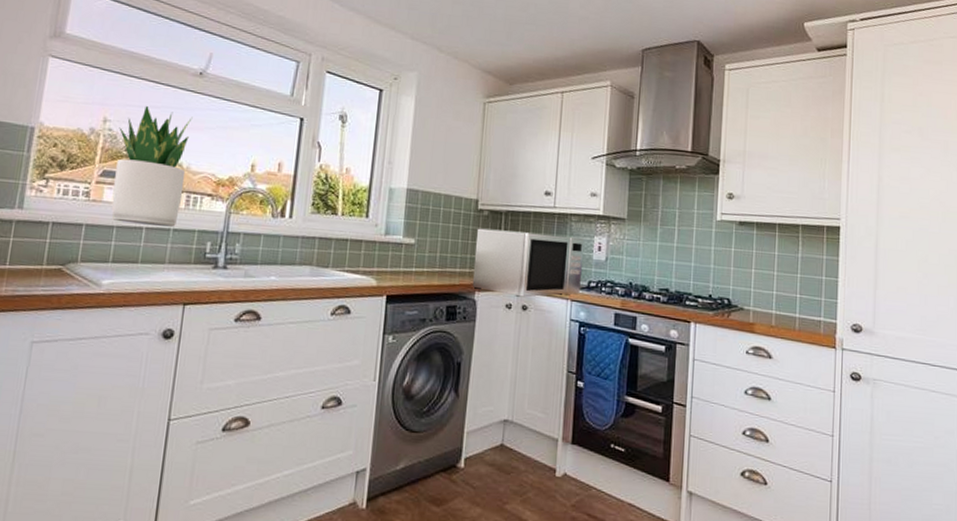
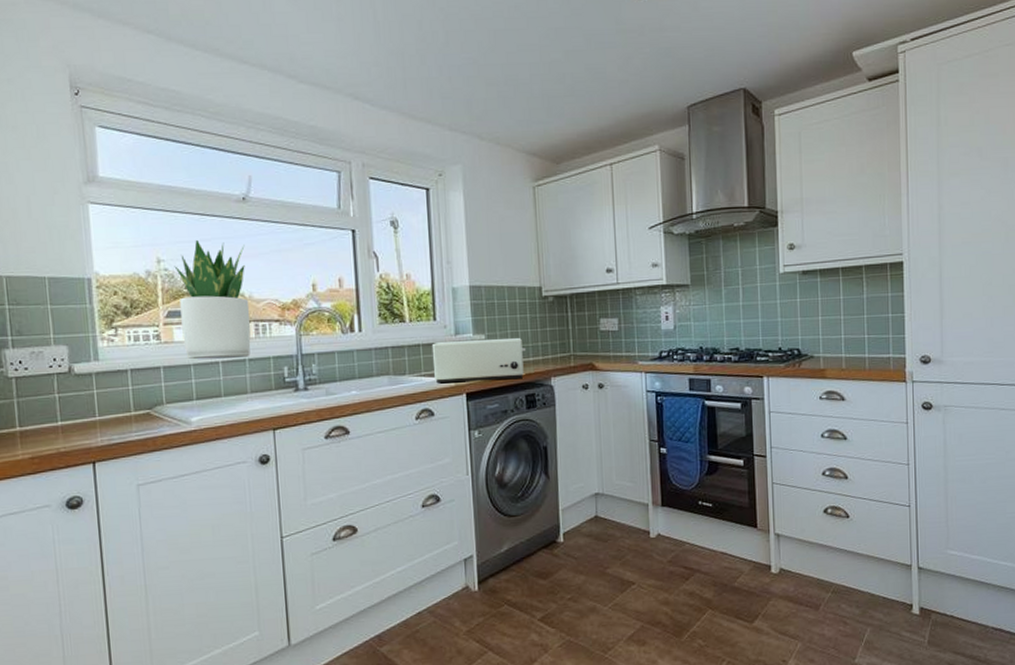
toaster: none [357,240,455,289] -> present [431,337,527,384]
microwave: present [472,228,585,297] -> none [544,310,653,377]

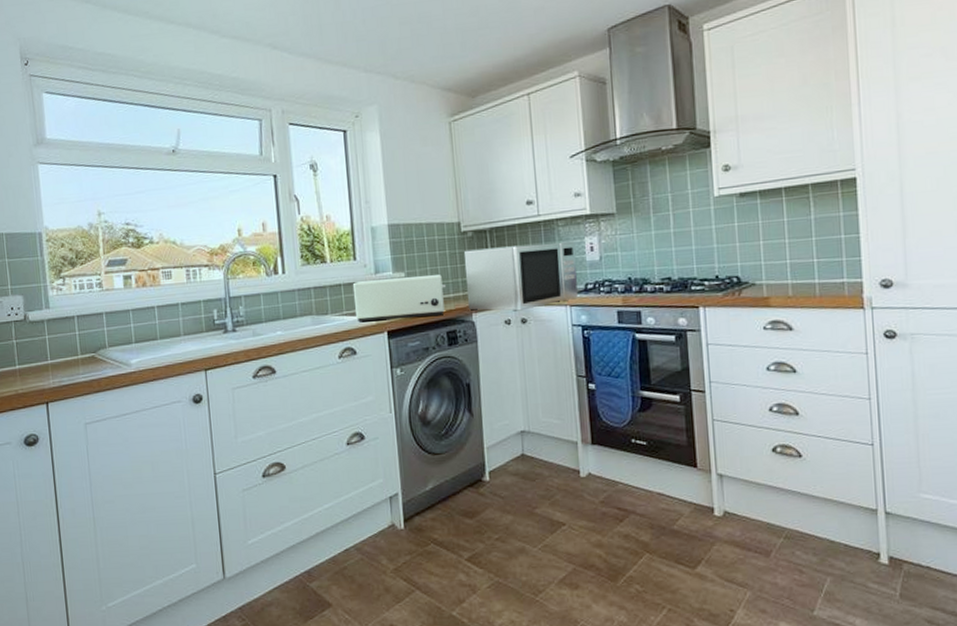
planter: present [174,239,251,360] -> none [113,192,183,305]
microwave: none [544,310,653,377] -> present [463,241,578,311]

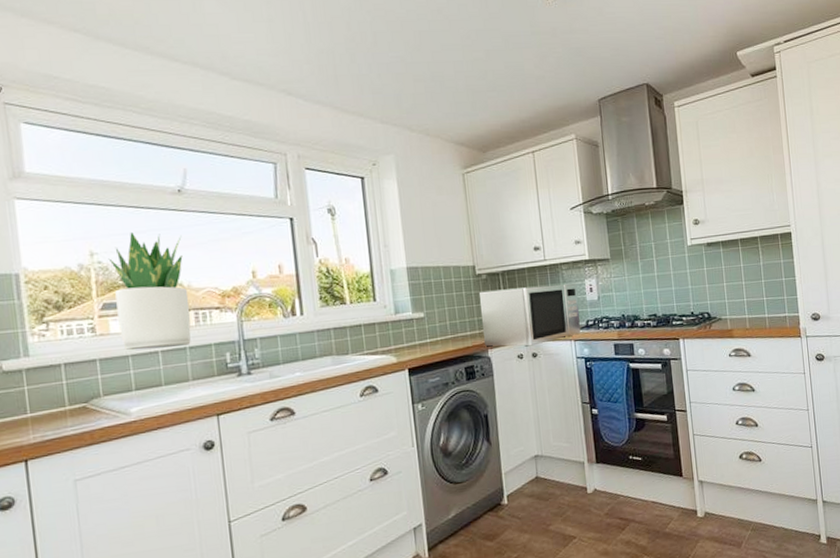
planter: none [113,192,183,305] -> present [108,231,191,351]
toaster: present [352,273,447,323] -> none [372,313,464,361]

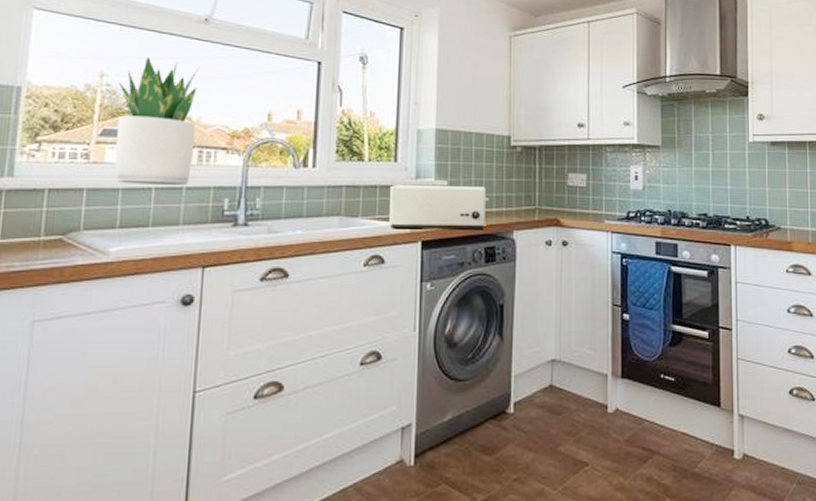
toaster: none [372,313,464,361] -> present [388,184,490,230]
microwave: present [479,283,581,347] -> none [509,165,621,233]

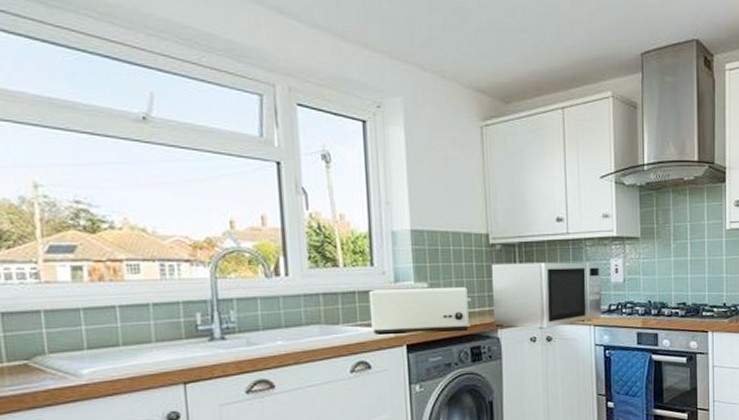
planter: present [115,56,200,185] -> none [56,162,156,303]
microwave: none [509,165,621,233] -> present [491,261,602,329]

